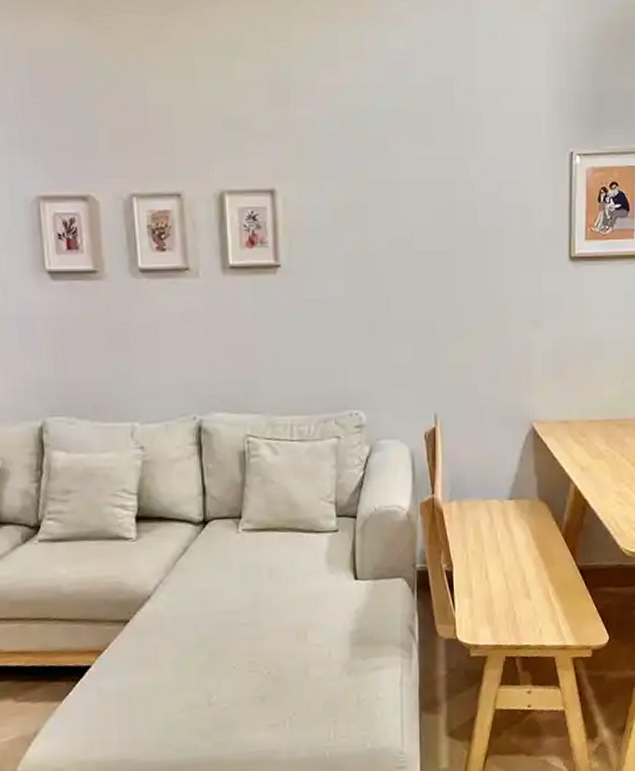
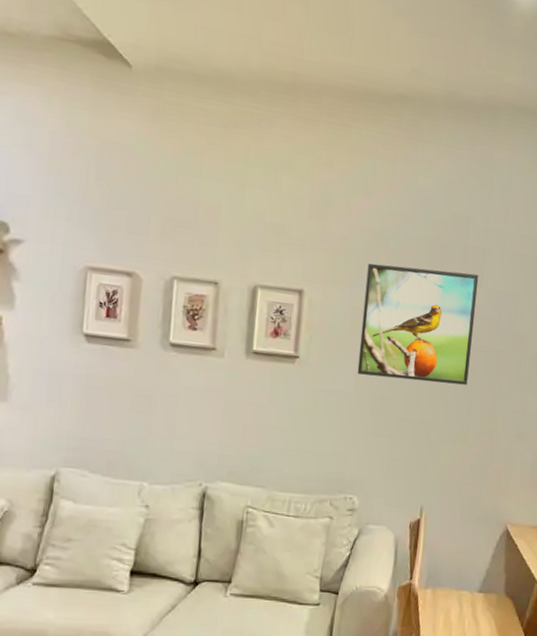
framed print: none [343,143,472,276] -> present [357,263,479,385]

